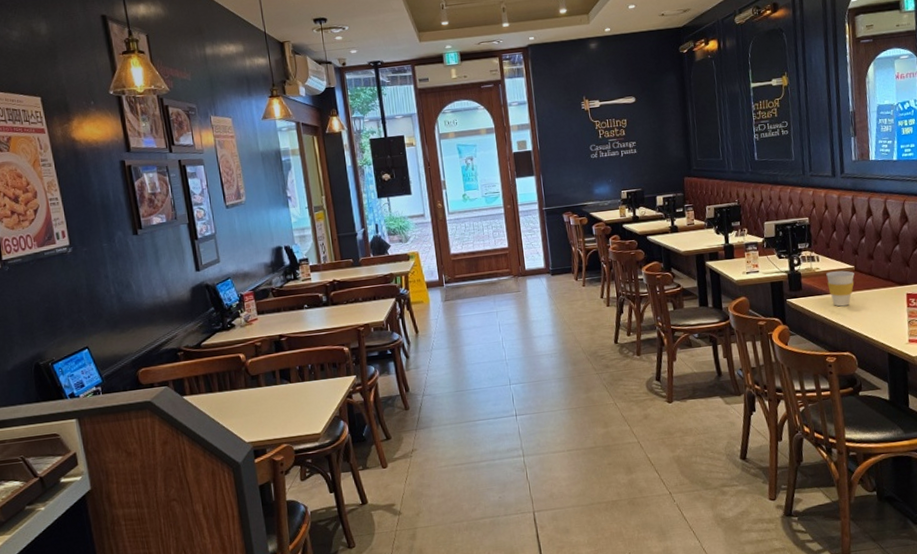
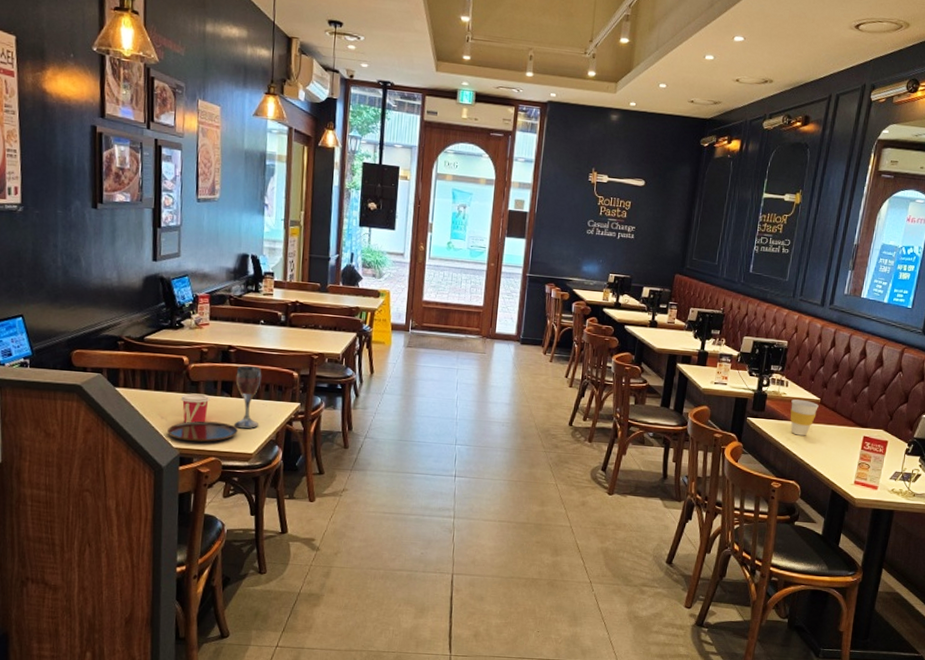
plate: none [238,409,303,434] -> present [167,421,238,443]
cup: none [244,385,272,417] -> present [180,393,210,423]
cup: none [290,349,322,411] -> present [235,366,262,429]

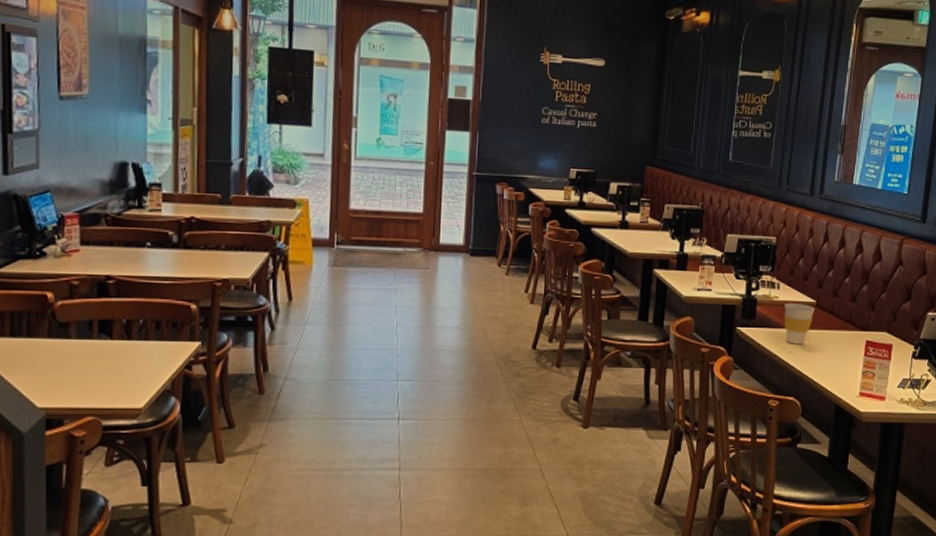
plate: present [167,421,238,443] -> none [29,371,122,399]
cup: present [180,393,210,423] -> none [44,338,84,376]
cup: present [235,366,262,429] -> none [116,300,151,378]

